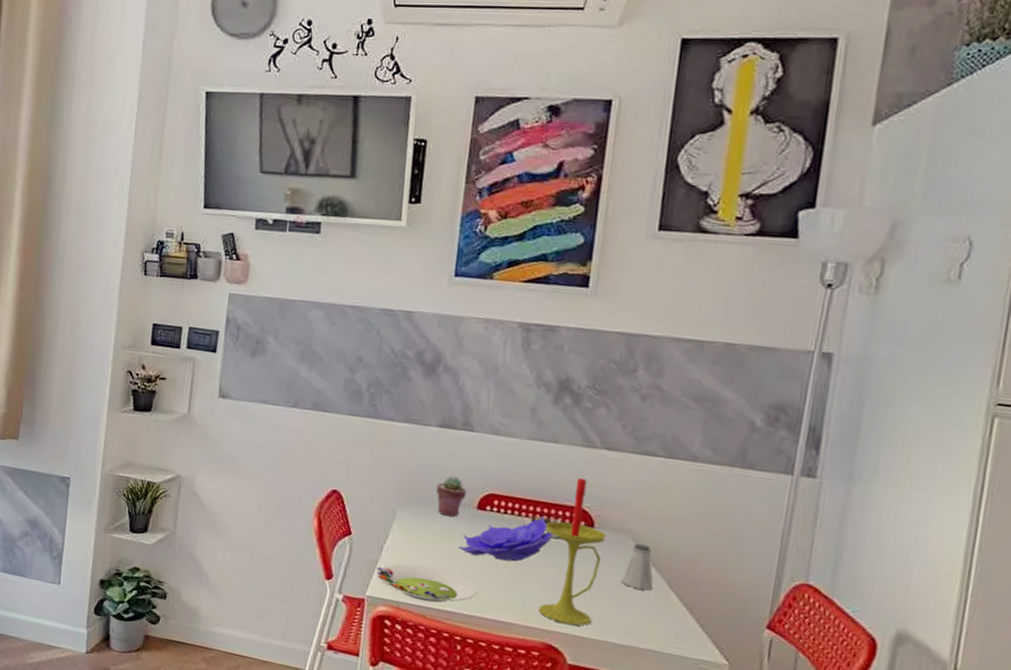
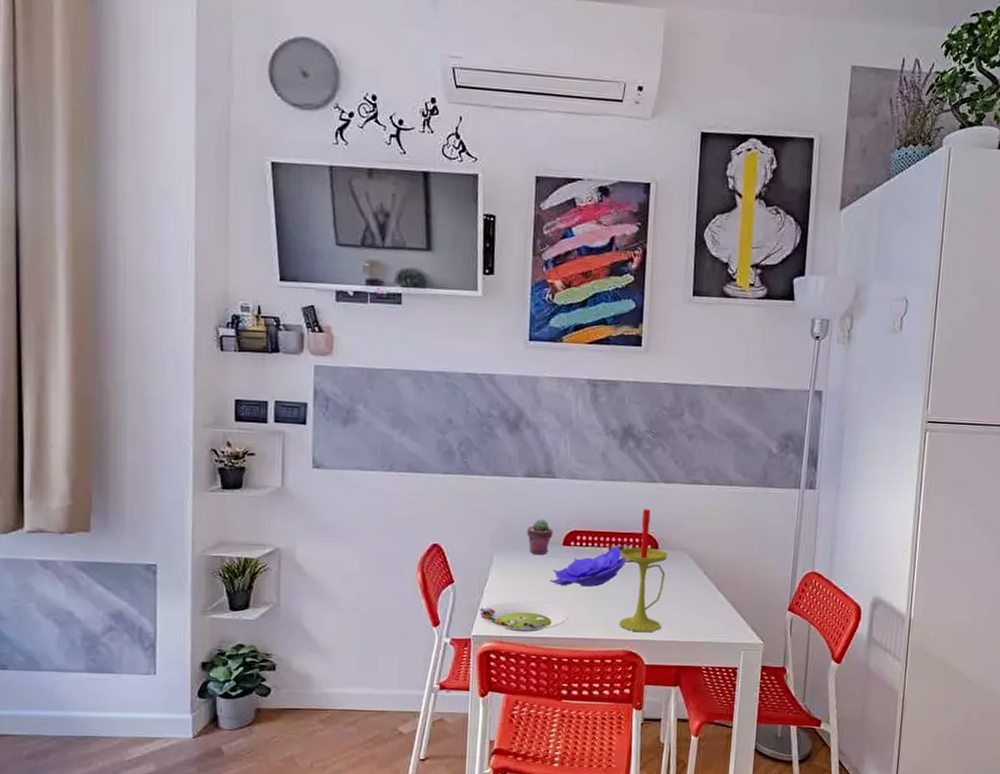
saltshaker: present [620,543,654,591] -> none [681,557,706,595]

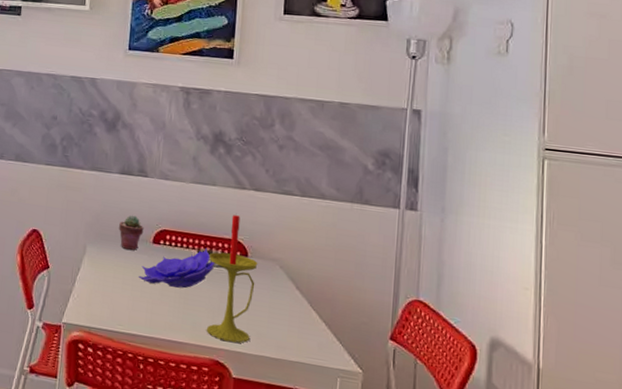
salad plate: present [479,601,569,632] -> none [70,292,156,327]

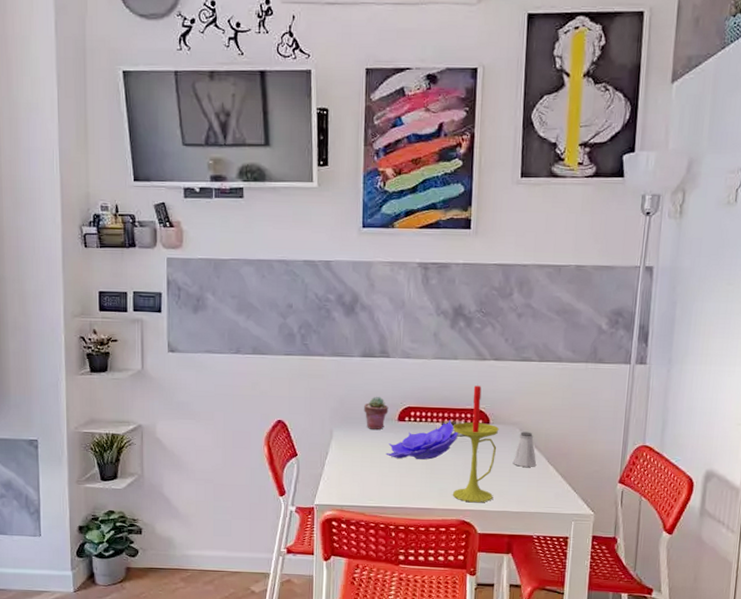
saltshaker: none [272,269,298,310] -> present [512,431,537,467]

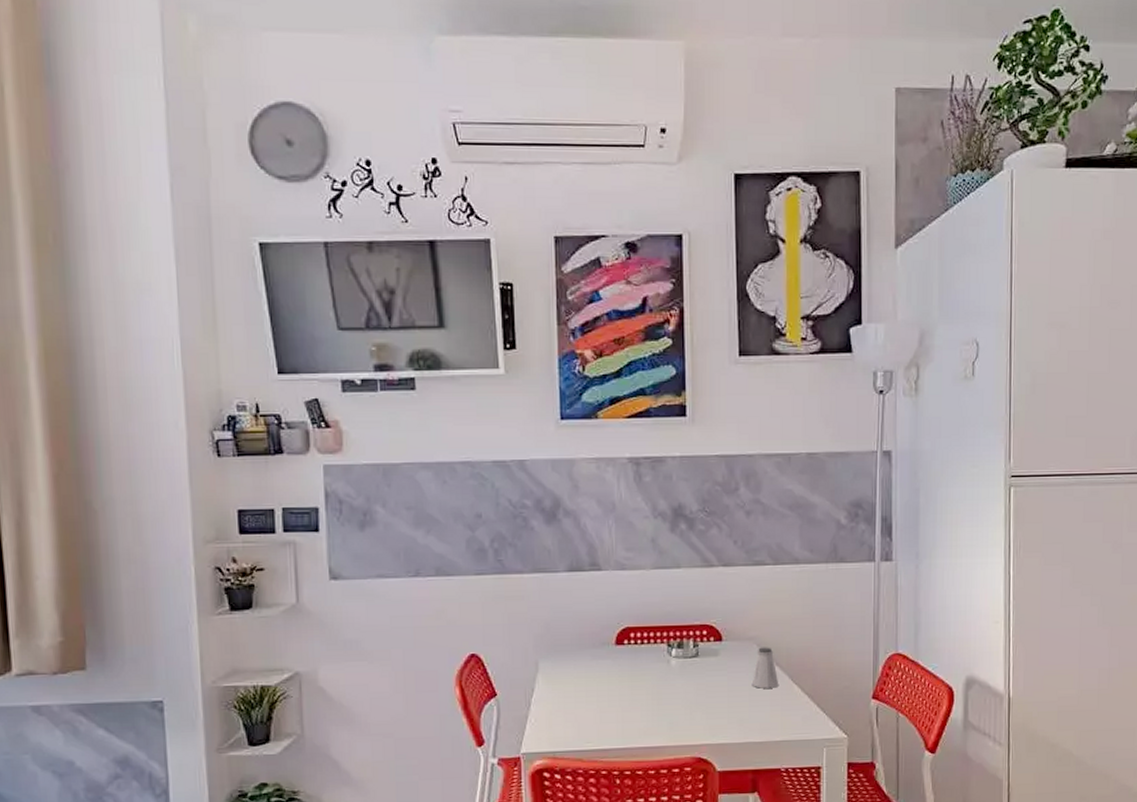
potted succulent: present [364,396,389,429] -> none [574,617,604,657]
decorative bowl: present [386,419,459,460] -> none [603,639,688,690]
candle: present [452,385,499,503] -> none [680,596,734,736]

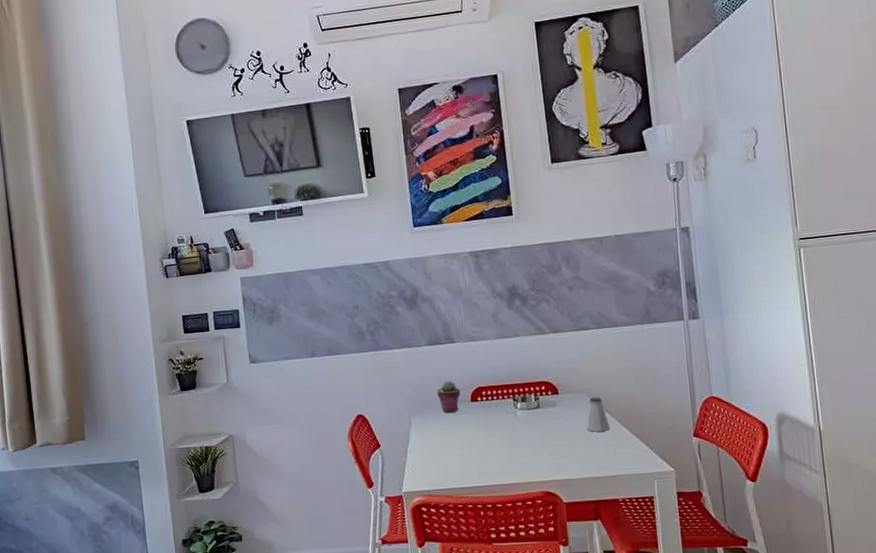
potted succulent: none [574,617,604,657] -> present [437,380,461,413]

